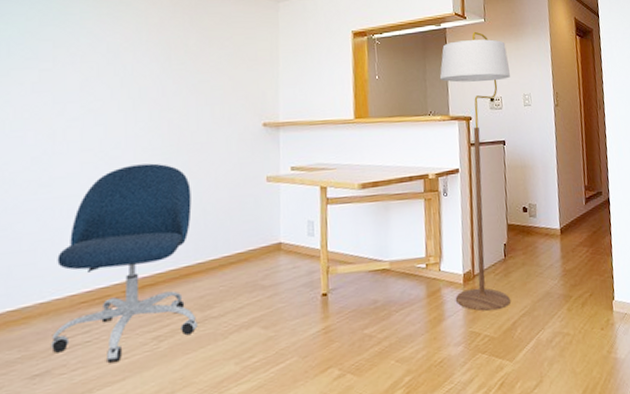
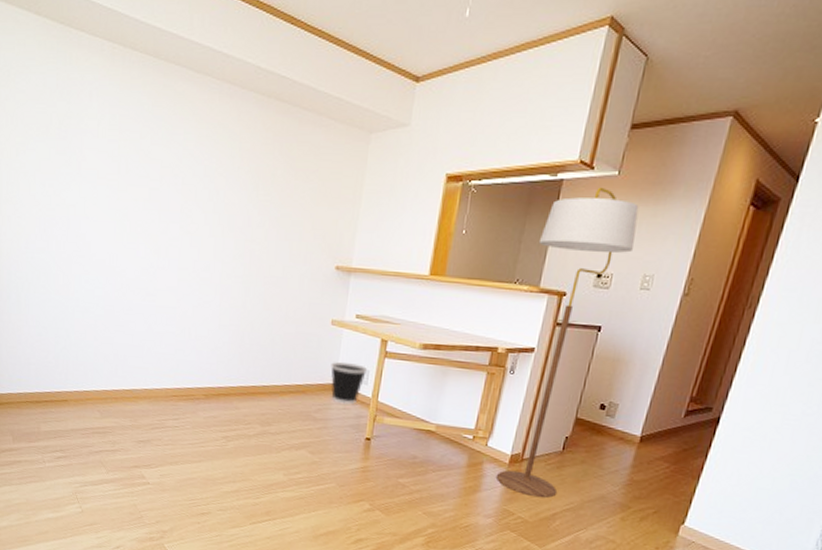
office chair: present [51,163,198,363] -> none [152,288,264,447]
wastebasket: none [272,216,312,263] -> present [331,361,368,405]

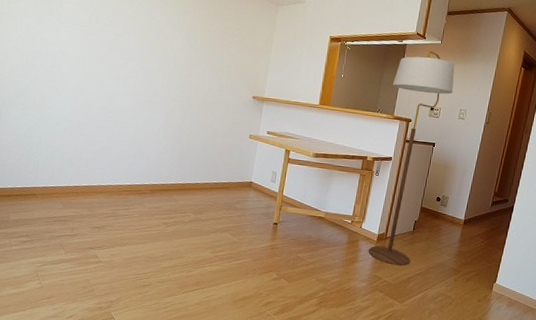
wastebasket: present [331,361,368,405] -> none [248,165,276,198]

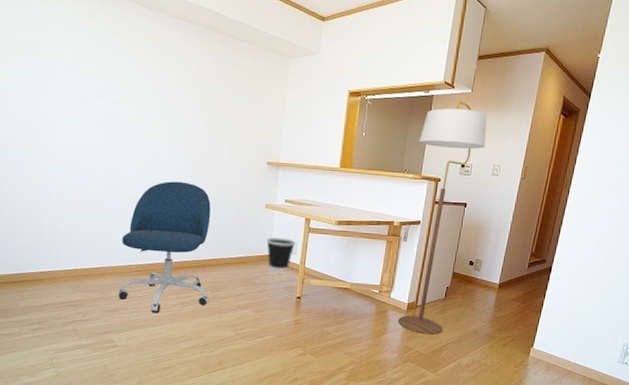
office chair: none [106,109,199,231] -> present [118,181,211,312]
wastebasket: none [248,165,276,198] -> present [266,237,296,271]

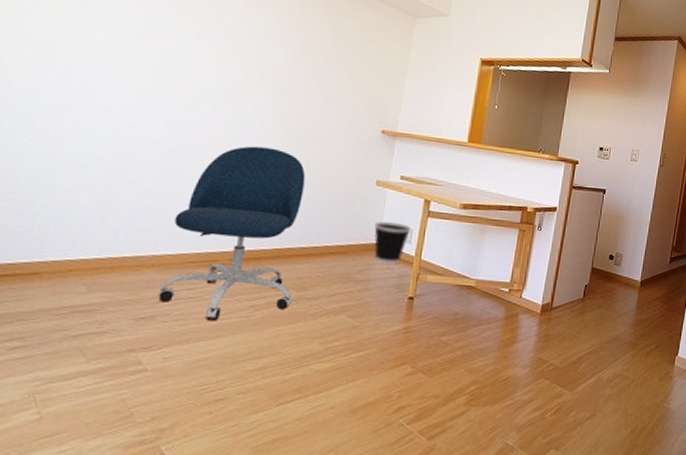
floor lamp: present [397,101,487,335] -> none [530,80,625,344]

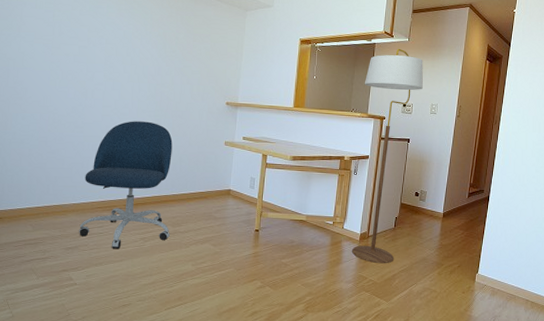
wastebasket: present [374,221,412,264] -> none [226,172,254,205]
floor lamp: none [530,80,625,344] -> present [351,48,423,264]

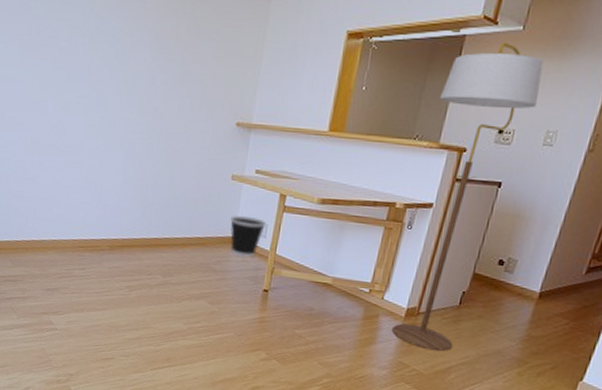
office chair: present [79,121,173,249] -> none [59,144,167,296]
wastebasket: none [226,172,254,205] -> present [230,215,267,257]

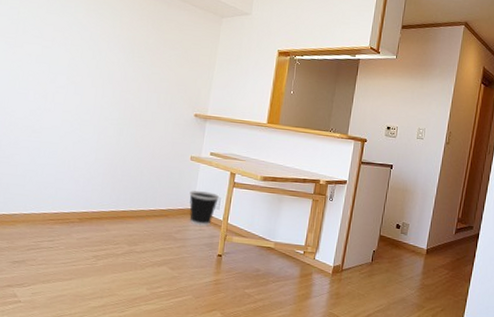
floor lamp: present [391,42,544,352] -> none [322,66,412,302]

